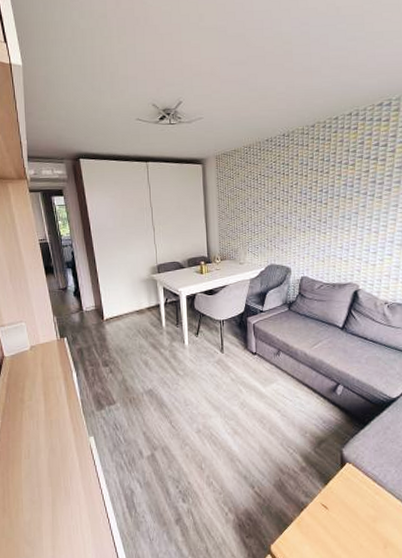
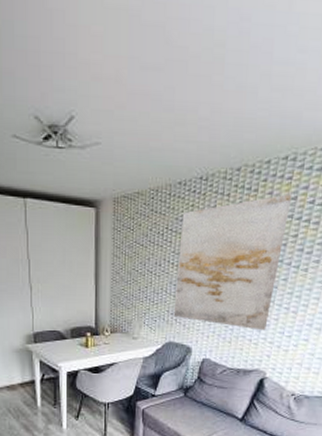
wall art: none [271,140,360,250] -> present [173,194,292,331]

